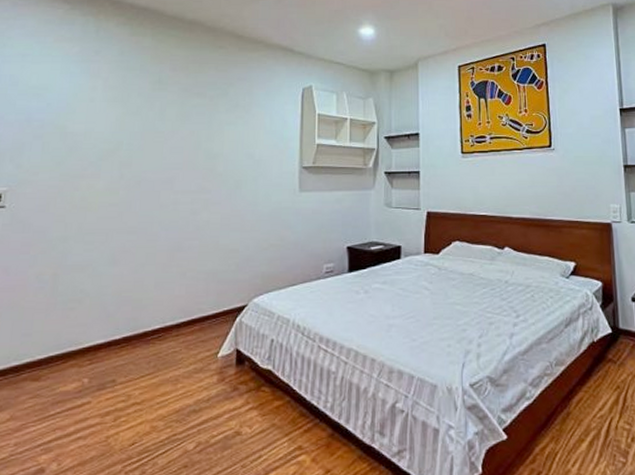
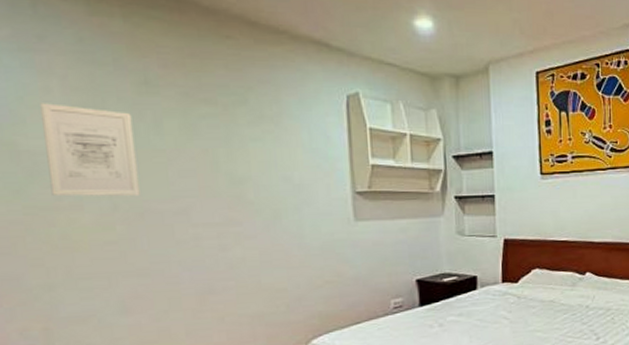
wall art: none [81,98,146,168] -> present [40,103,140,197]

